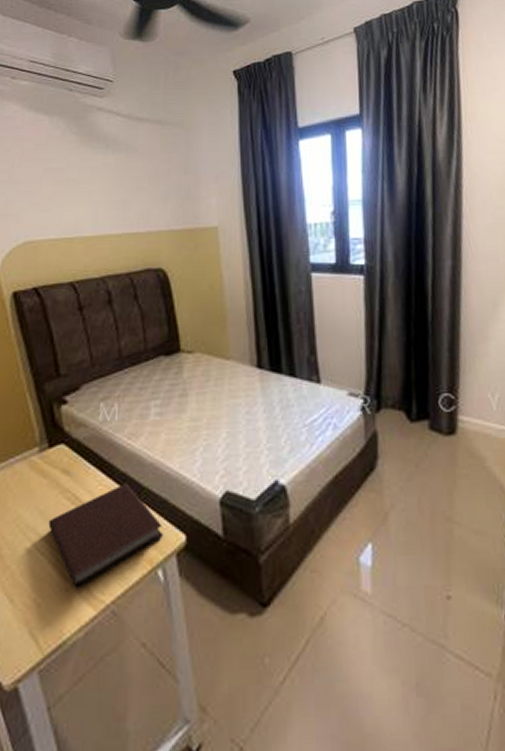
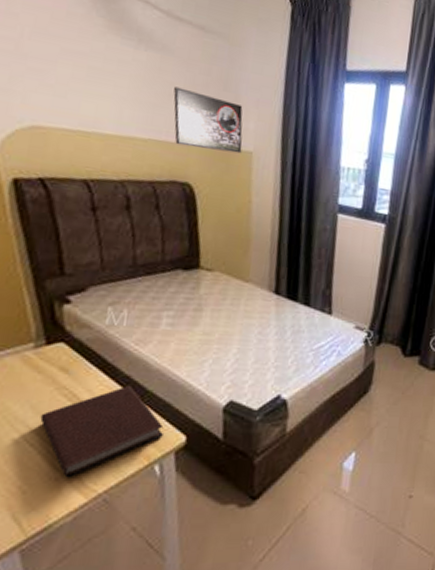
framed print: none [140,180,208,234] -> present [173,86,243,154]

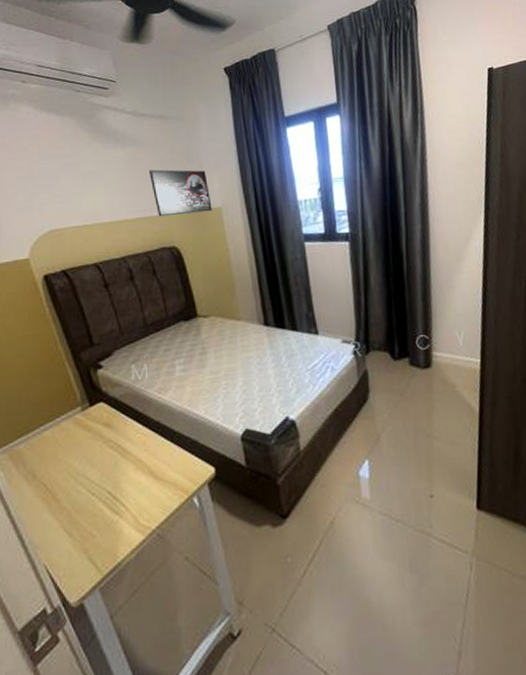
notebook: present [40,385,163,478] -> none [96,429,195,520]

